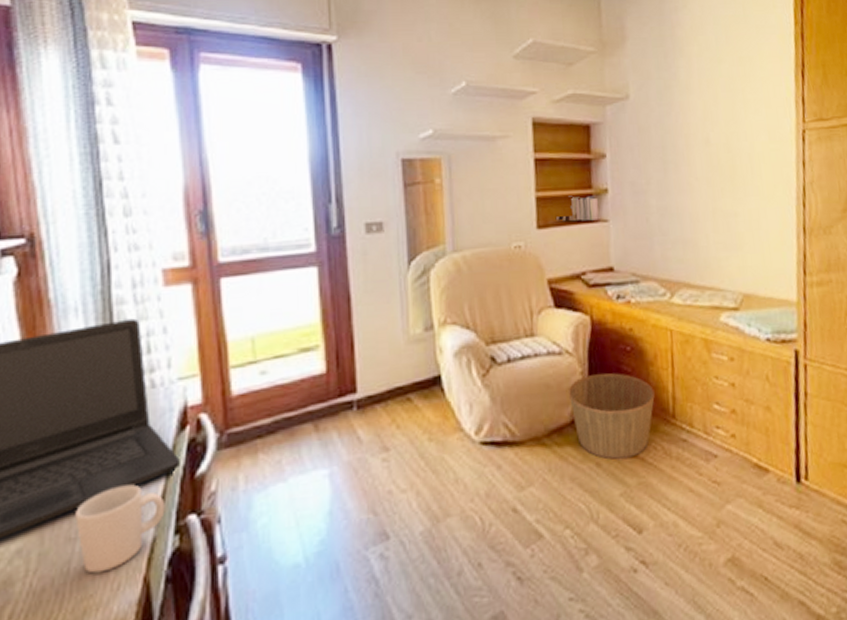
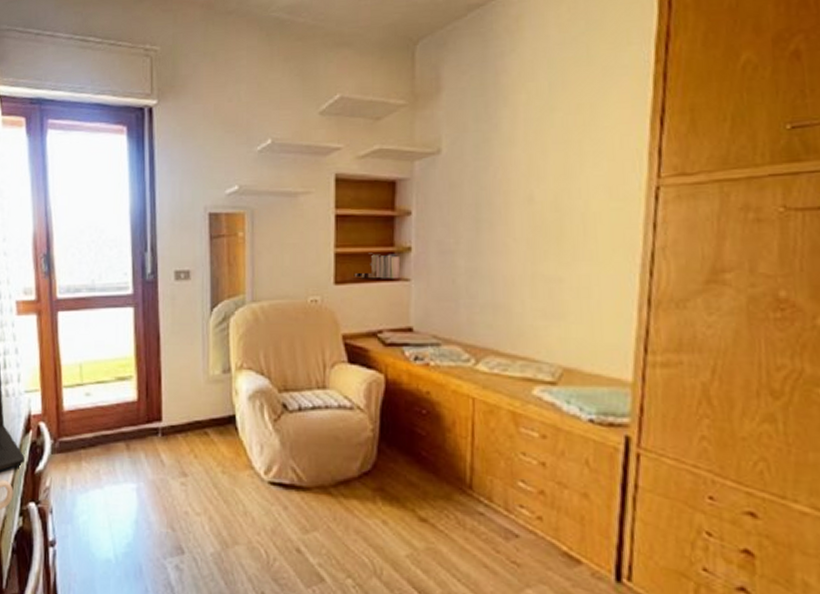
basket: present [569,372,655,460] -> none [358,432,450,521]

